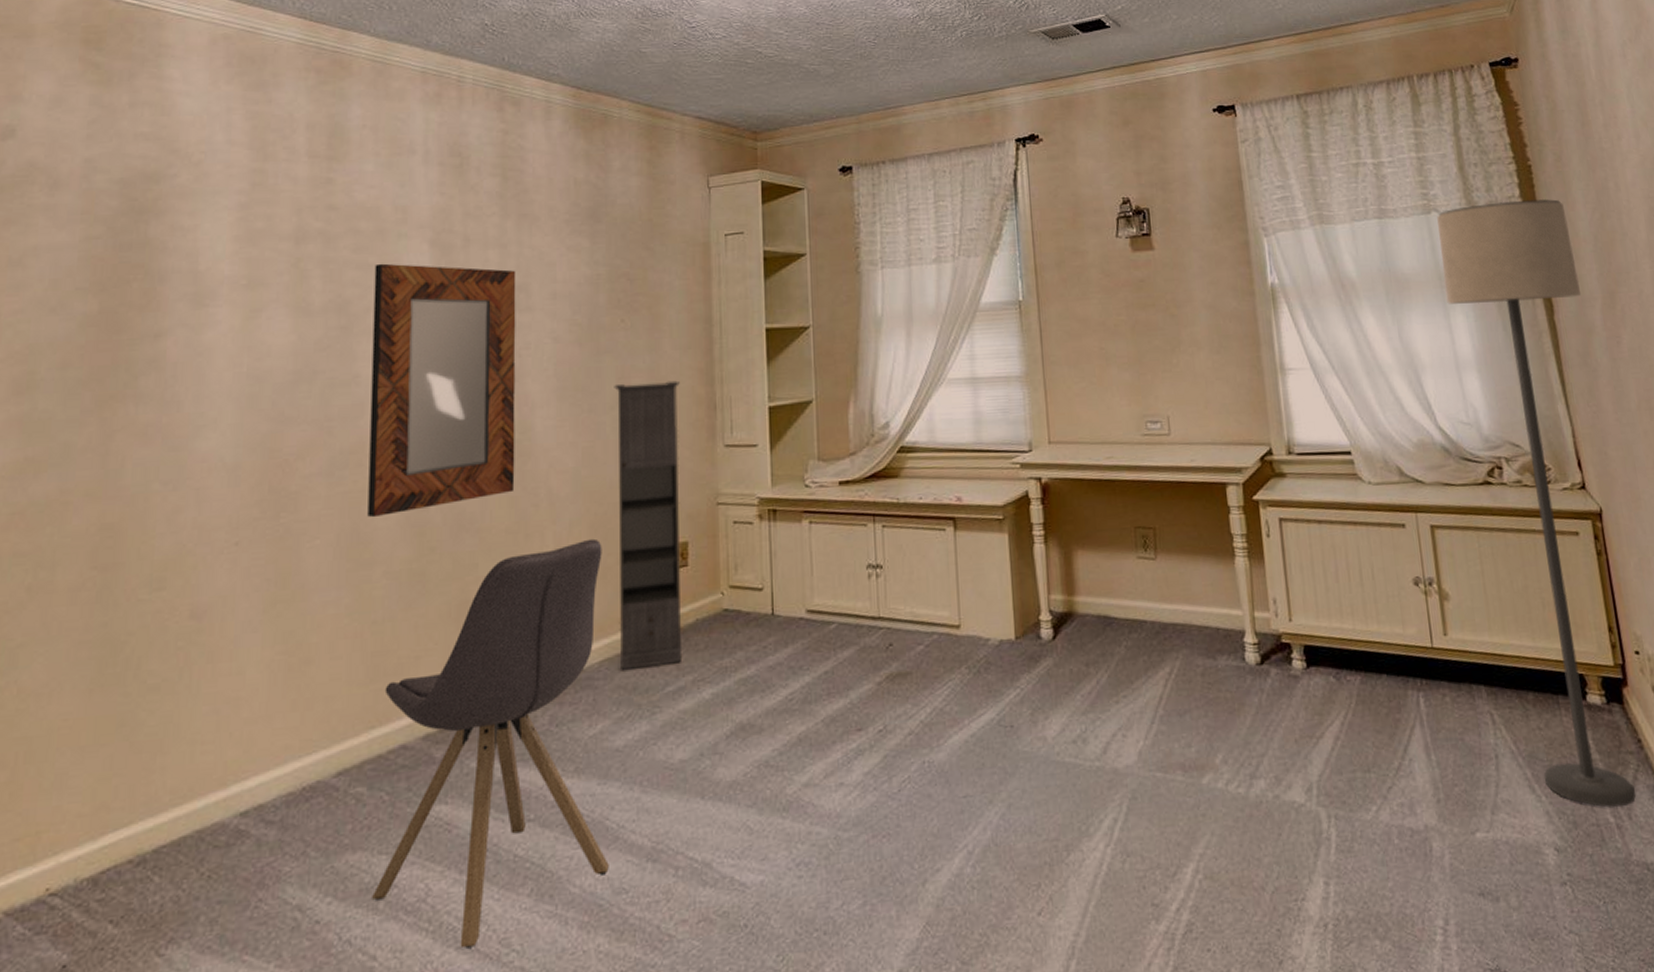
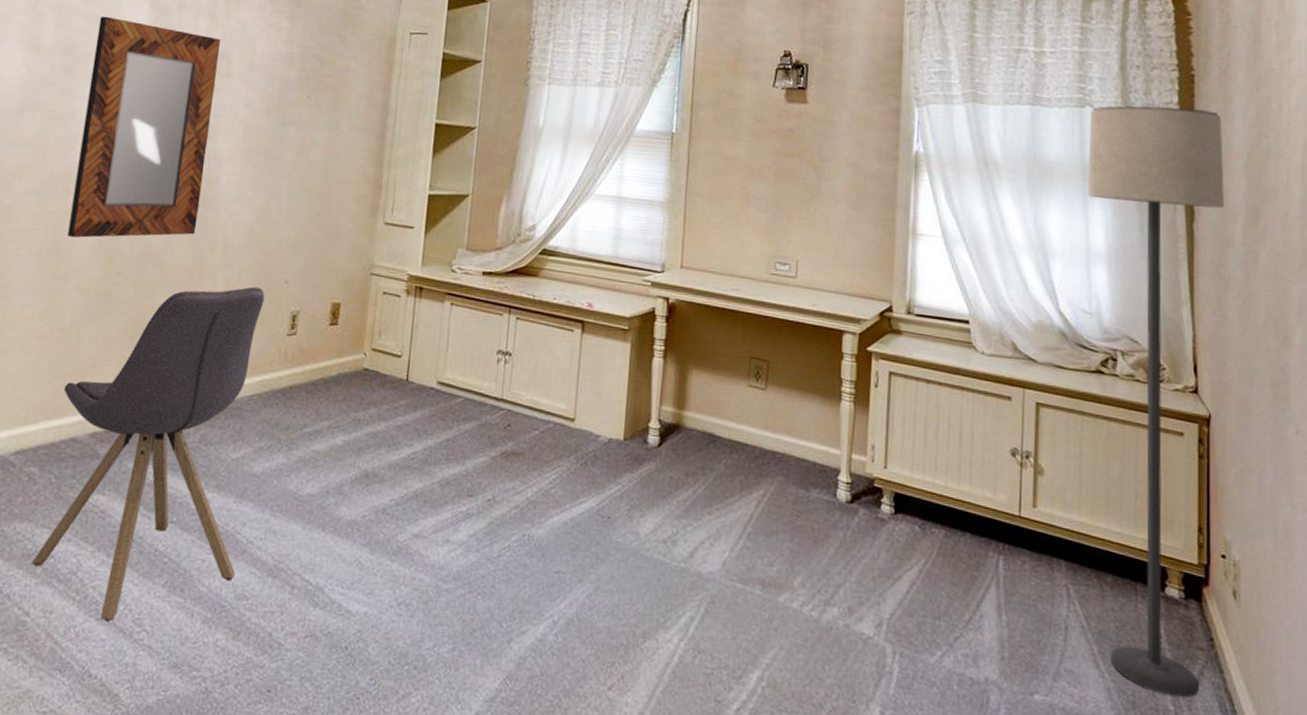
storage cabinet: present [614,380,681,670] -> none [267,153,352,409]

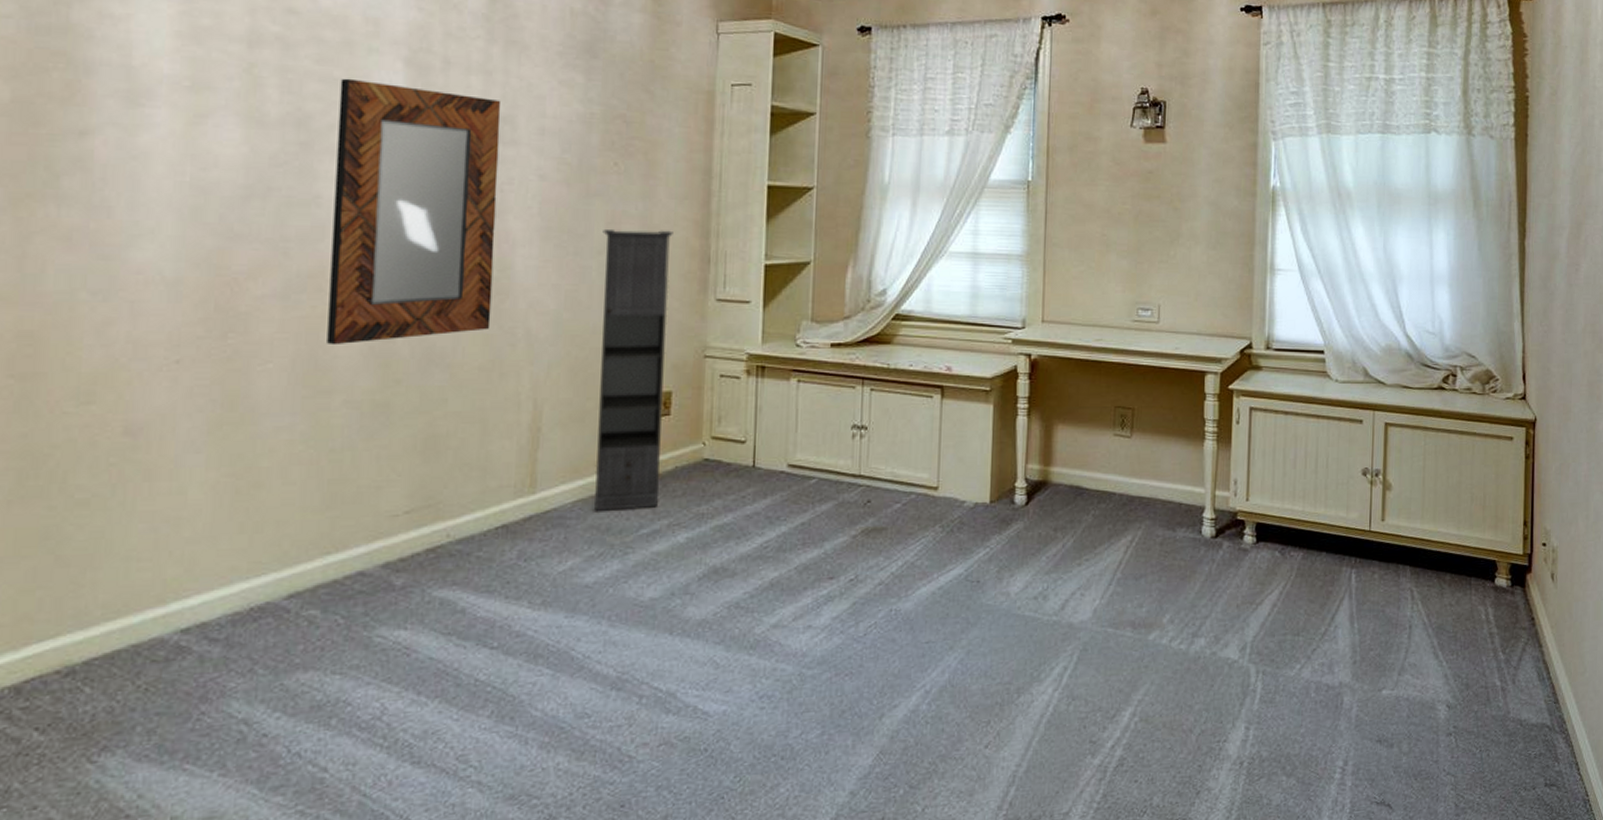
chair: present [32,286,265,621] -> none [324,382,582,763]
storage cabinet: none [267,153,352,409] -> present [594,228,673,511]
lamp: present [1087,105,1225,697] -> none [1432,128,1553,673]

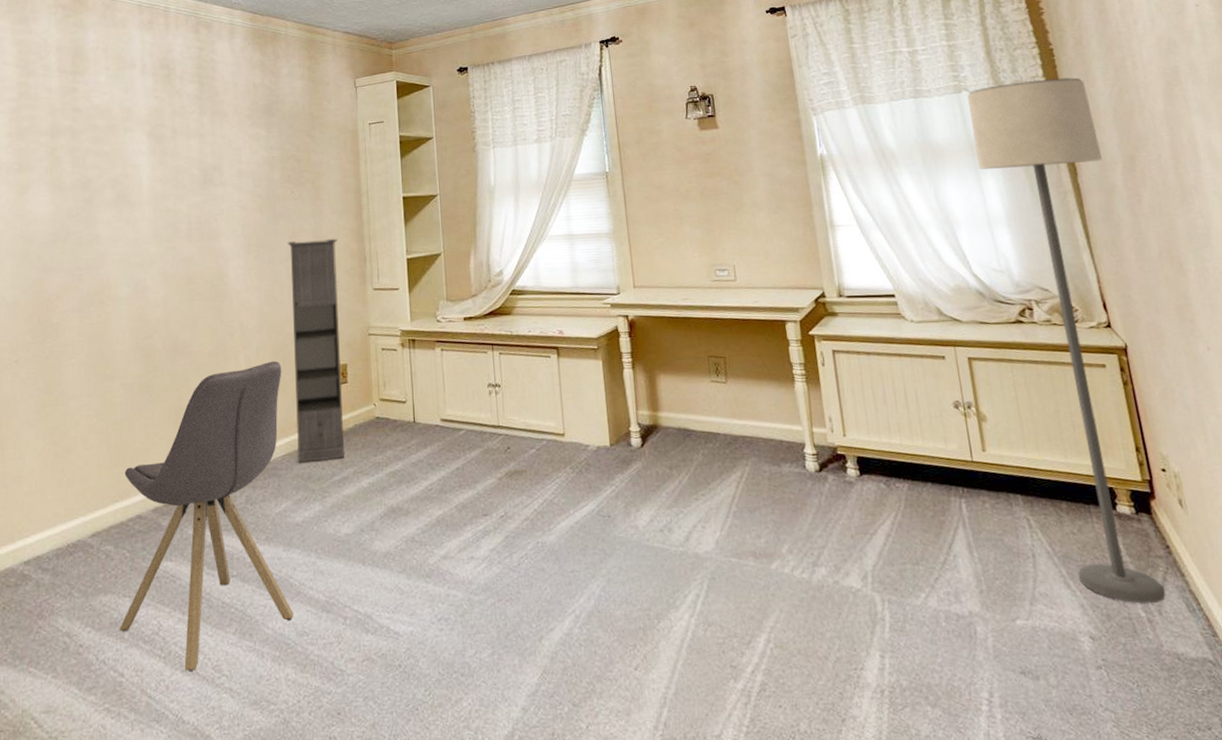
chair: none [324,382,582,763] -> present [120,360,294,671]
home mirror: present [327,78,502,346] -> none [108,151,215,343]
lamp: none [1432,128,1553,673] -> present [967,77,1166,604]

